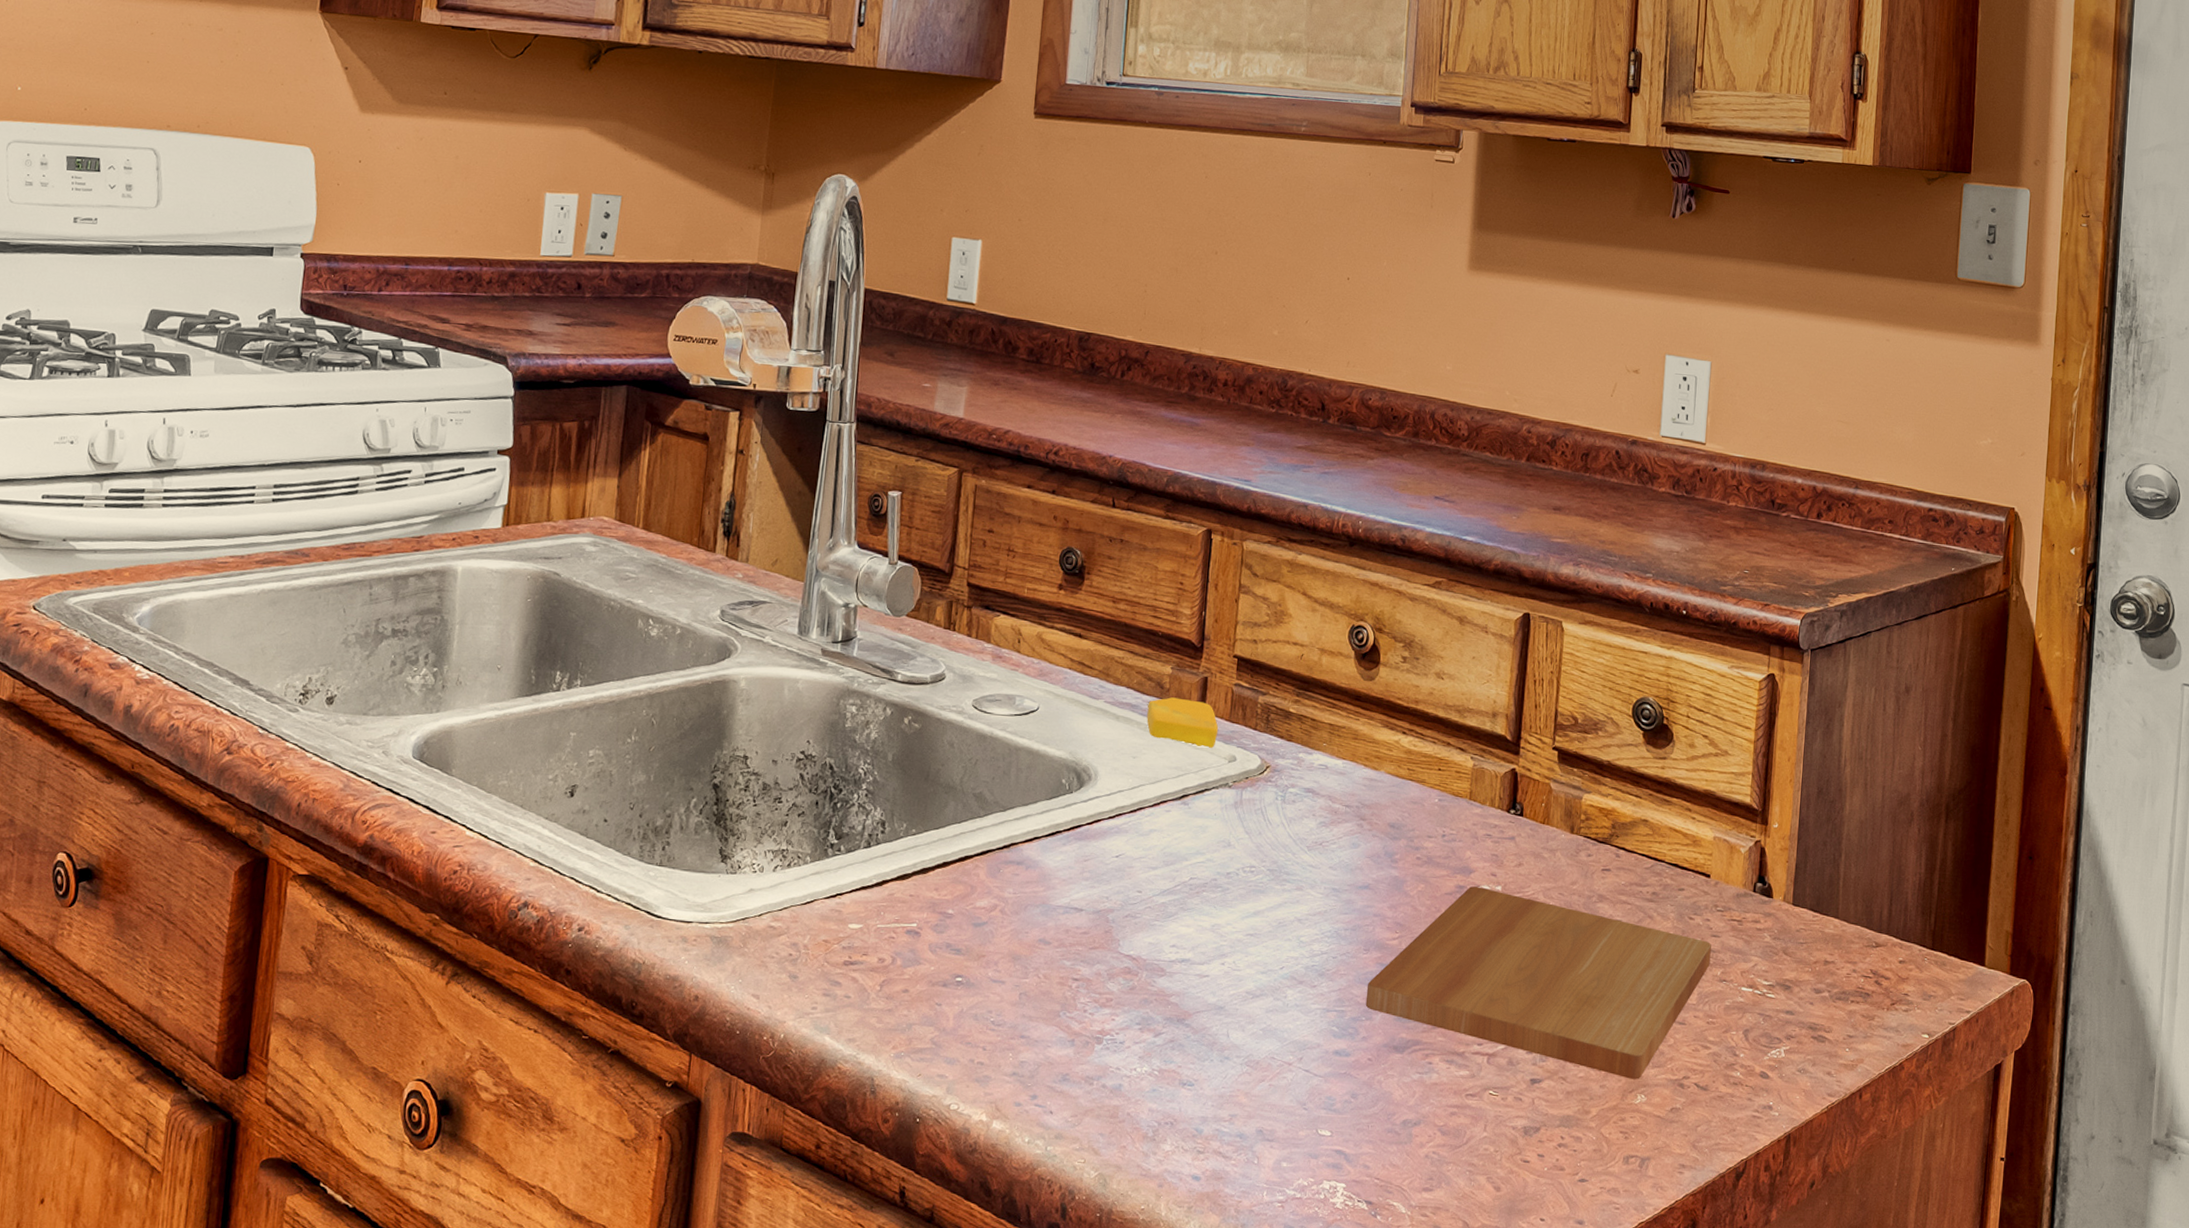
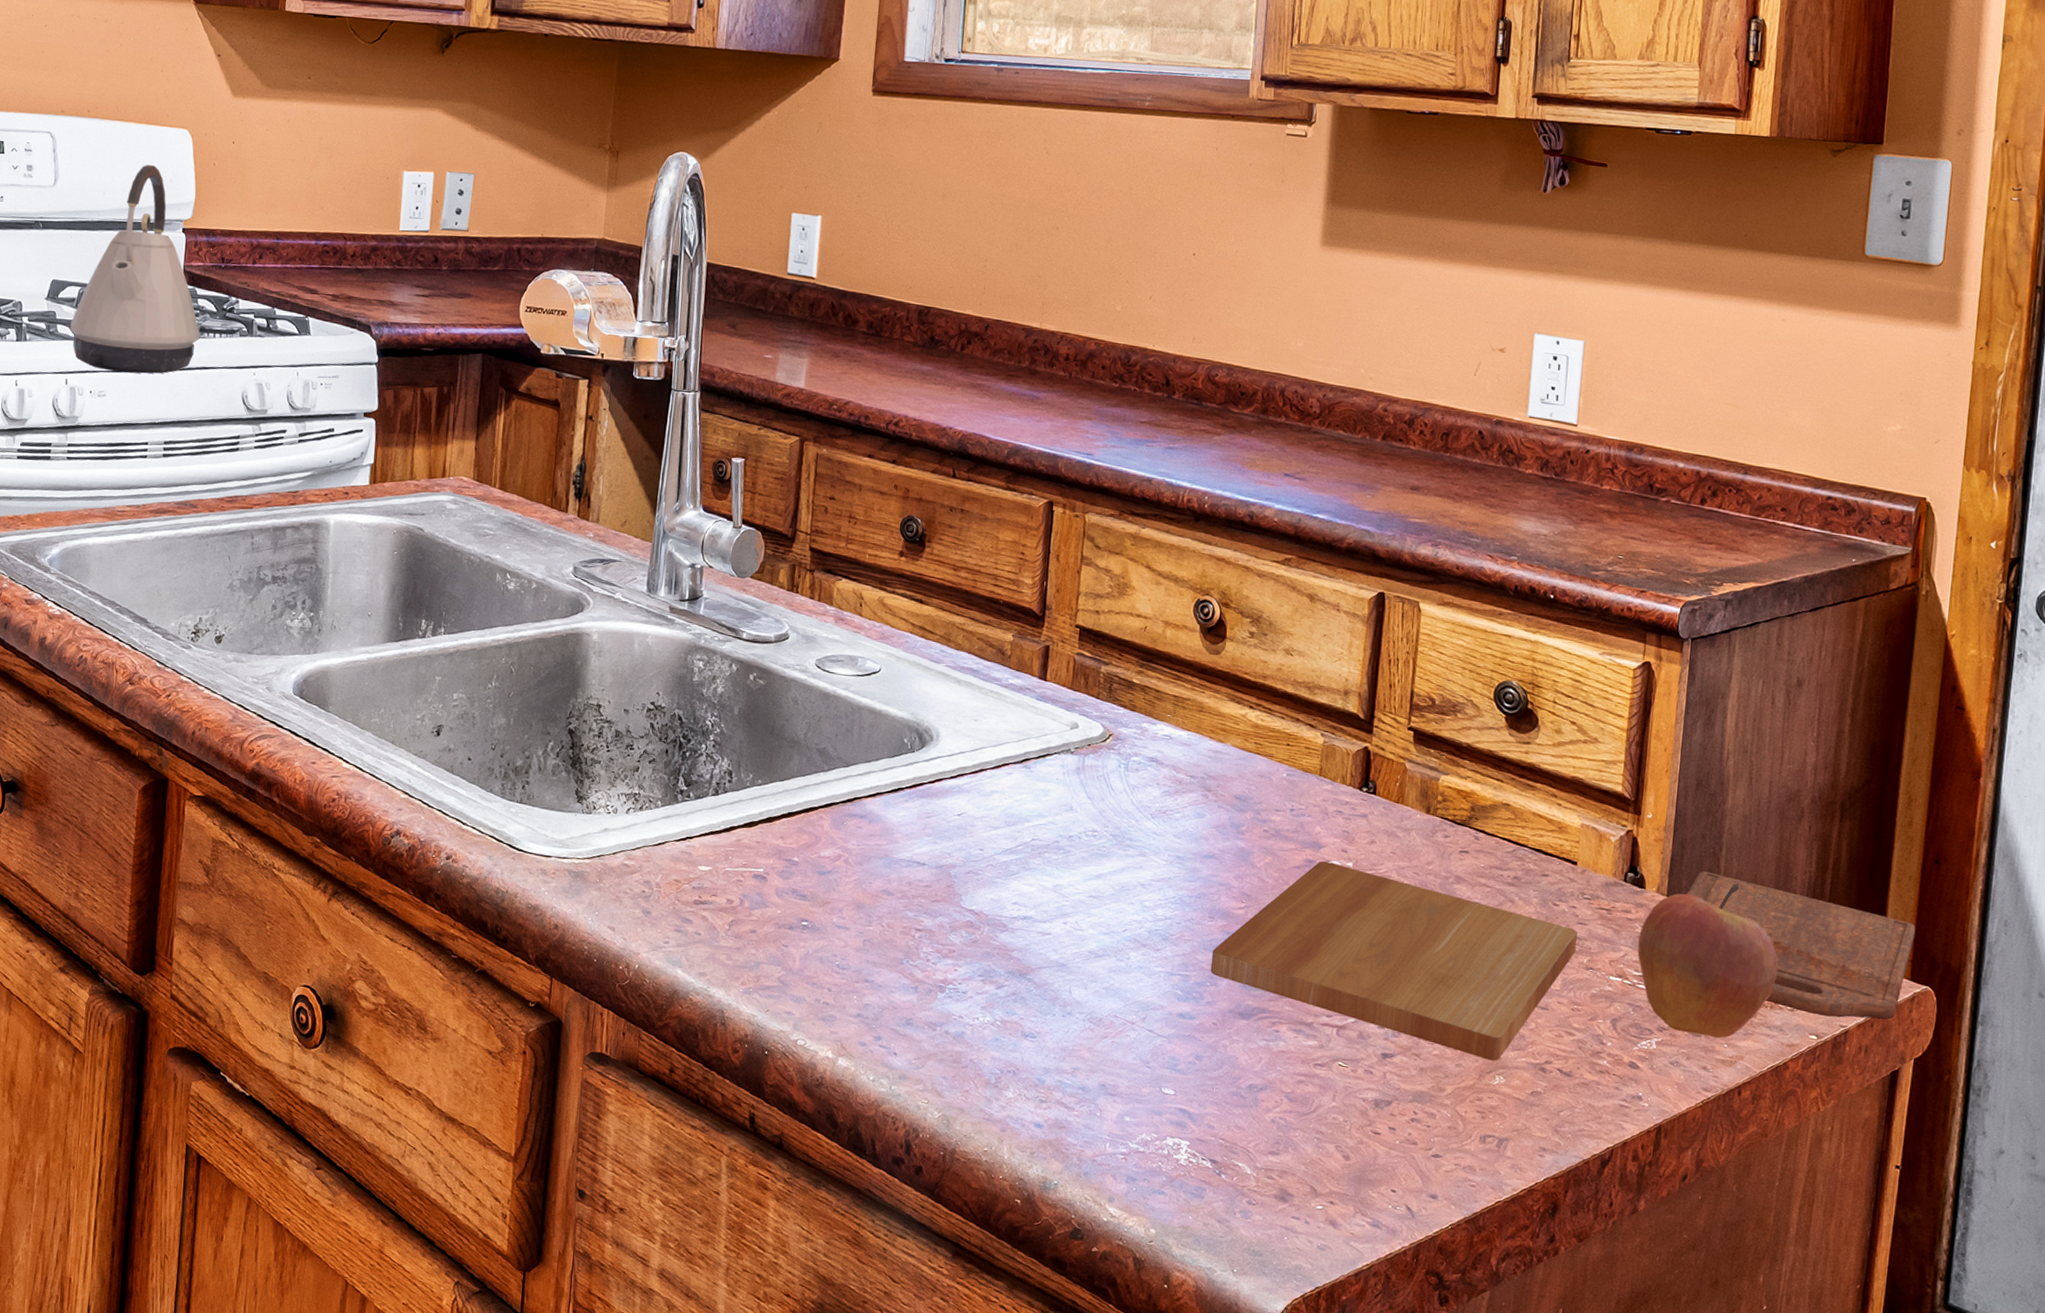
kettle: none [170,185,317,411] -> present [70,165,200,374]
sponge: present [1147,697,1219,748] -> none [988,664,1061,715]
fruit: none [1766,888,1893,1043] -> present [1637,883,1778,1039]
cutting board: none [1810,878,2014,1015] -> present [1686,871,1916,1020]

